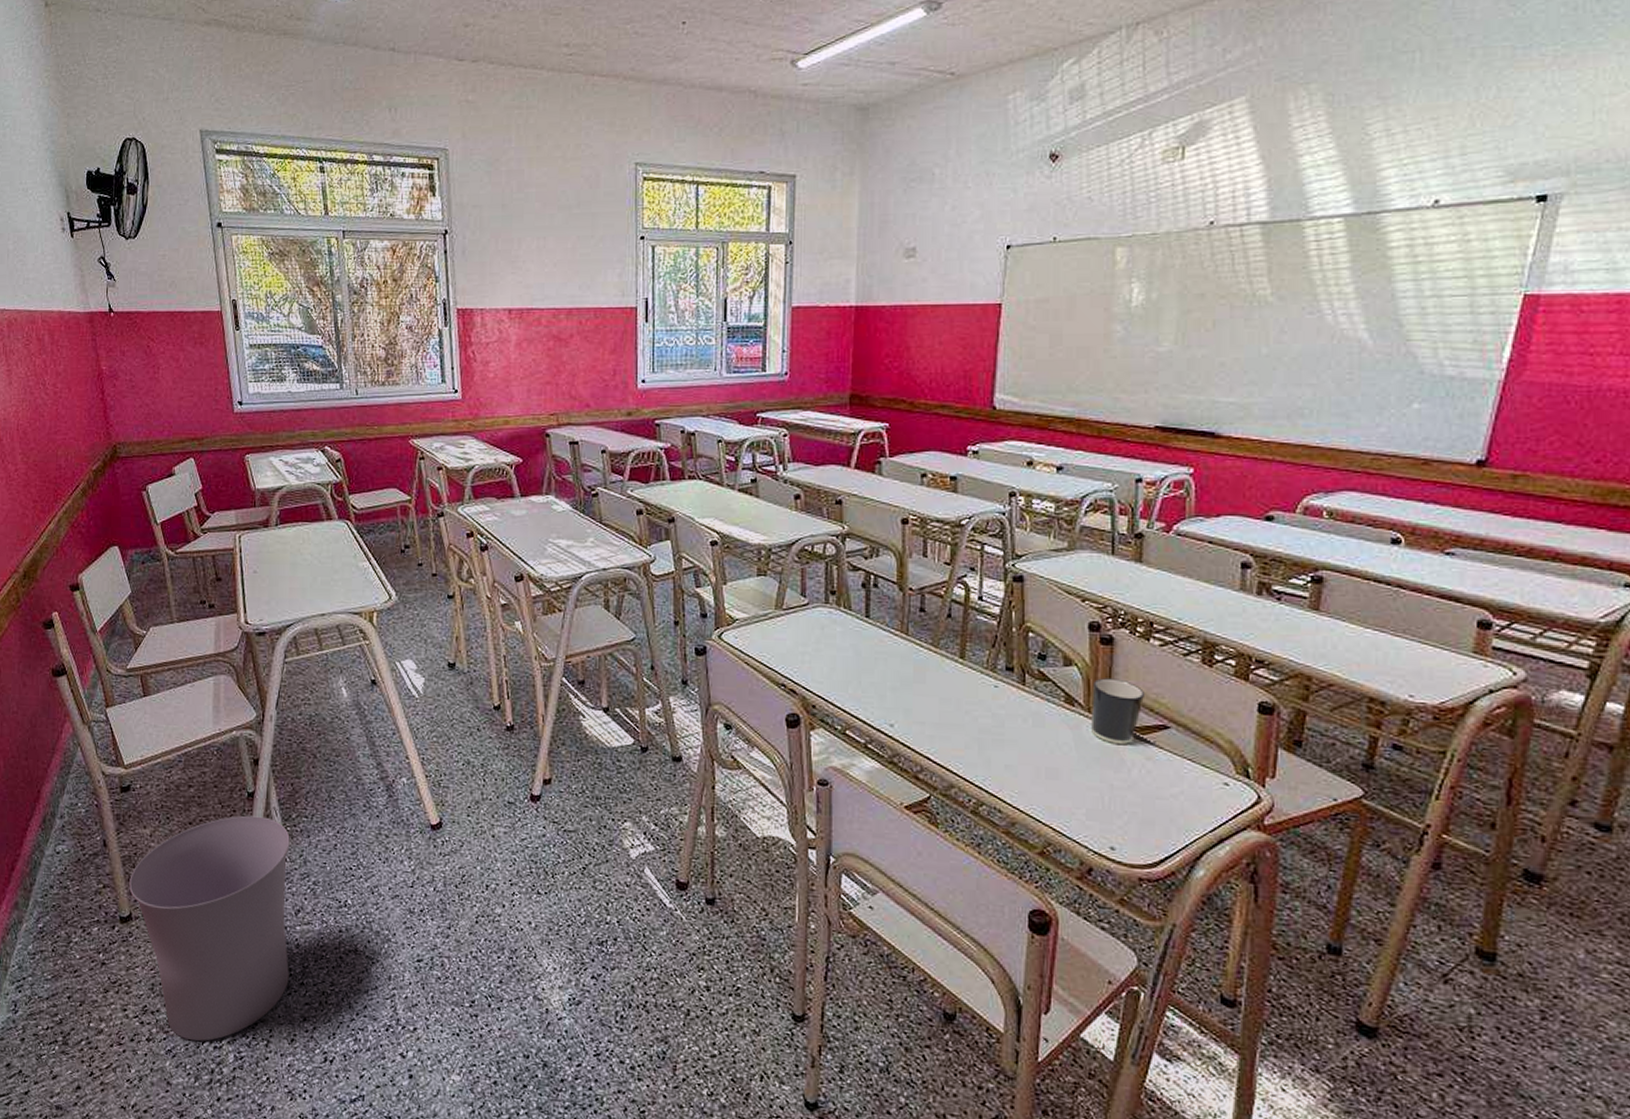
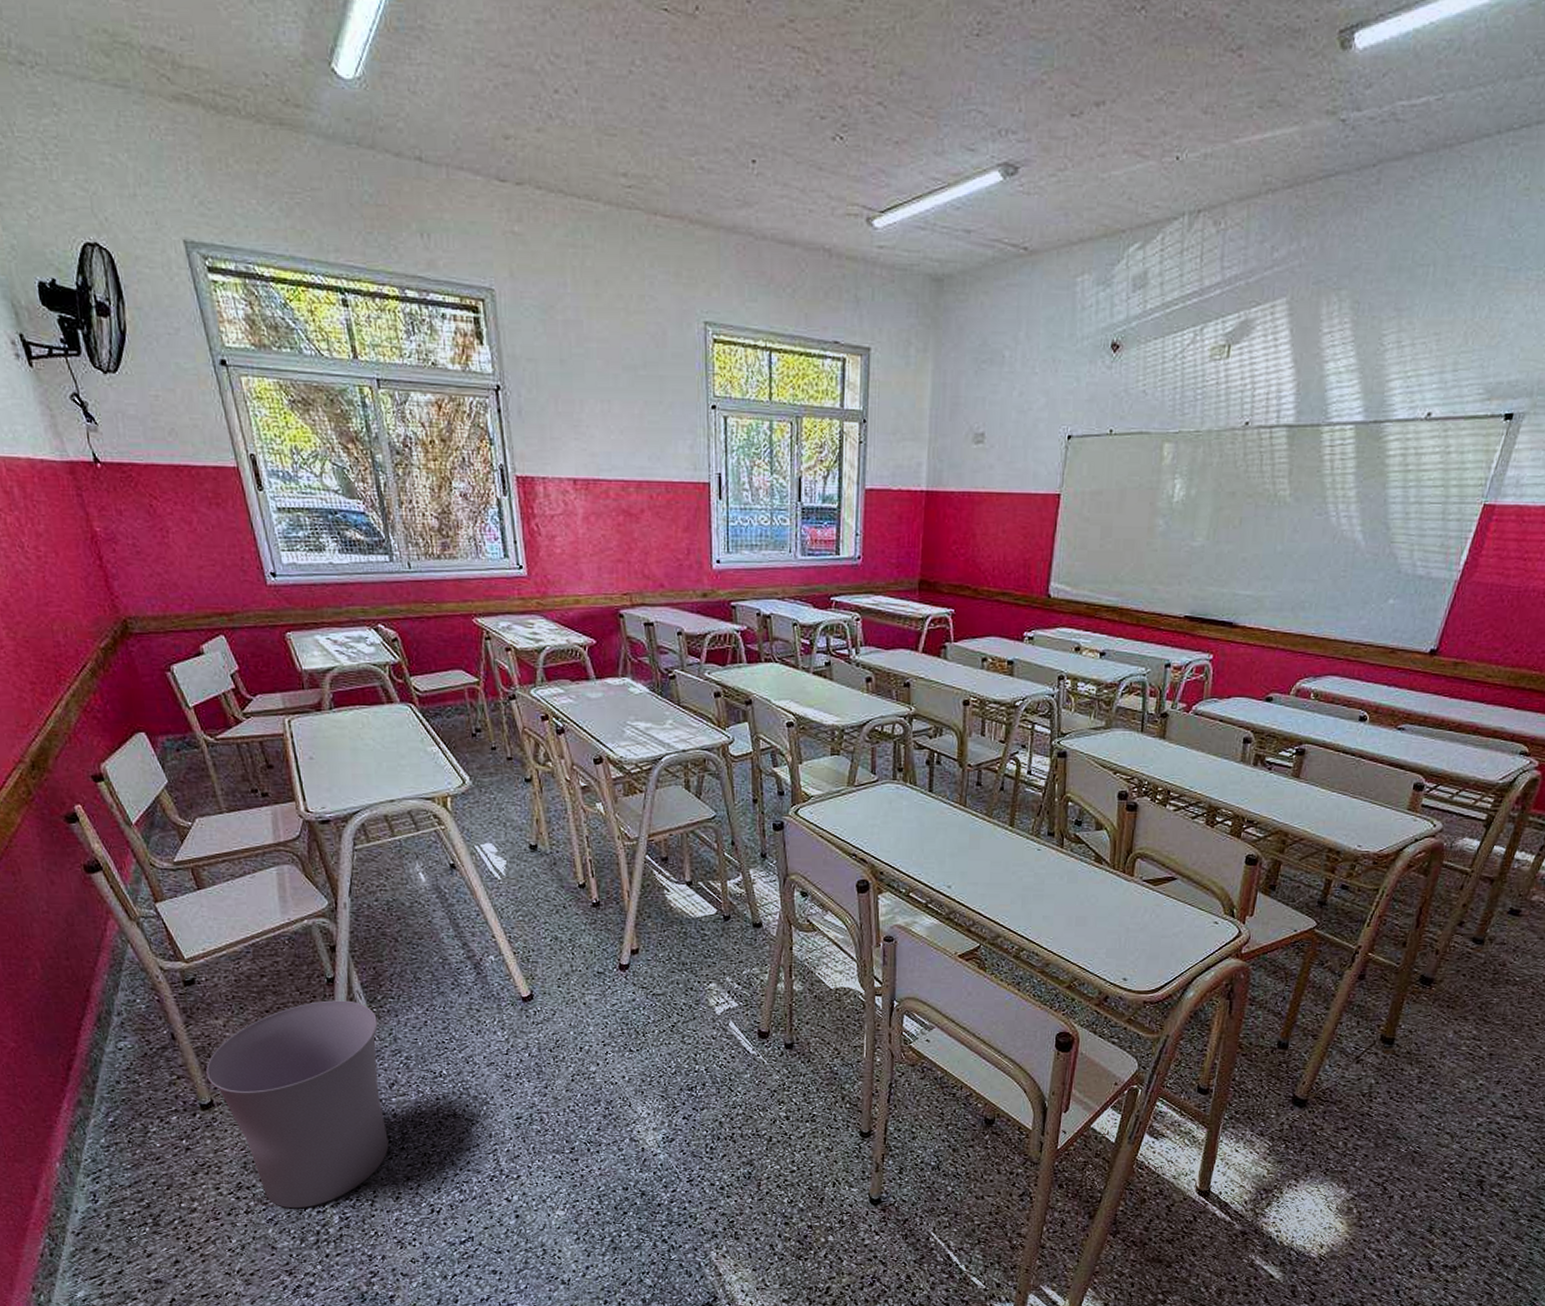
mug: present [1091,678,1146,744] -> none [1115,839,1160,894]

